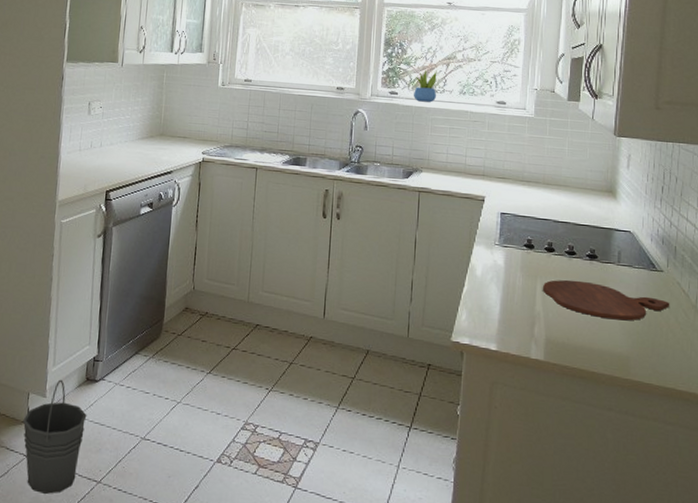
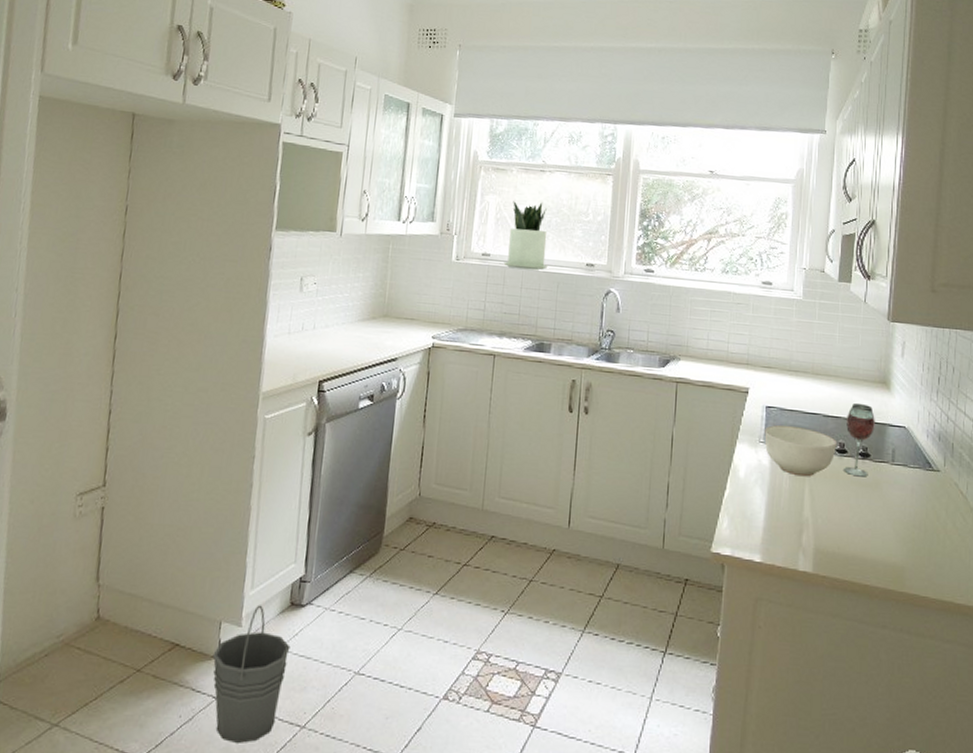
planter: none [263,33,302,93] -> present [503,201,548,270]
succulent plant: present [414,69,437,103] -> none [671,245,697,282]
bowl: none [499,229,567,276] -> present [764,424,838,477]
cutting board: present [543,280,670,321] -> none [812,481,948,527]
wineglass: none [573,210,602,276] -> present [844,403,875,477]

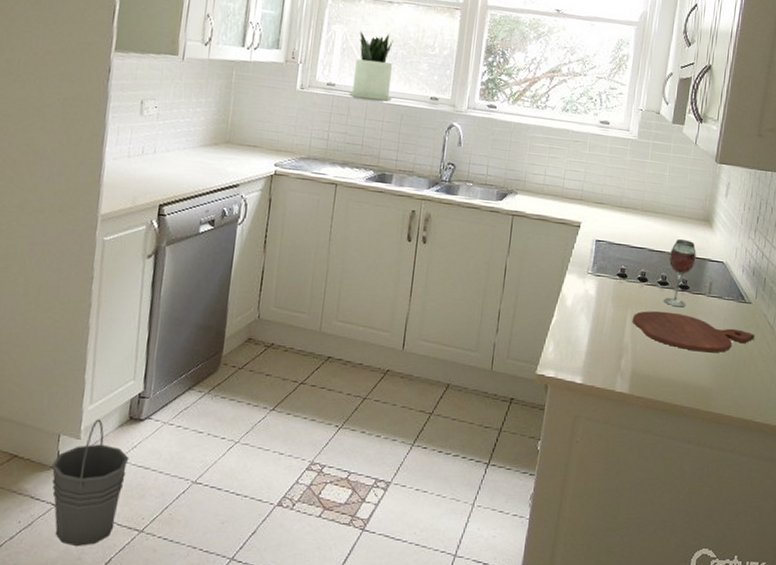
bowl: present [764,424,838,477] -> none [592,257,660,307]
cutting board: none [812,481,948,527] -> present [633,311,755,353]

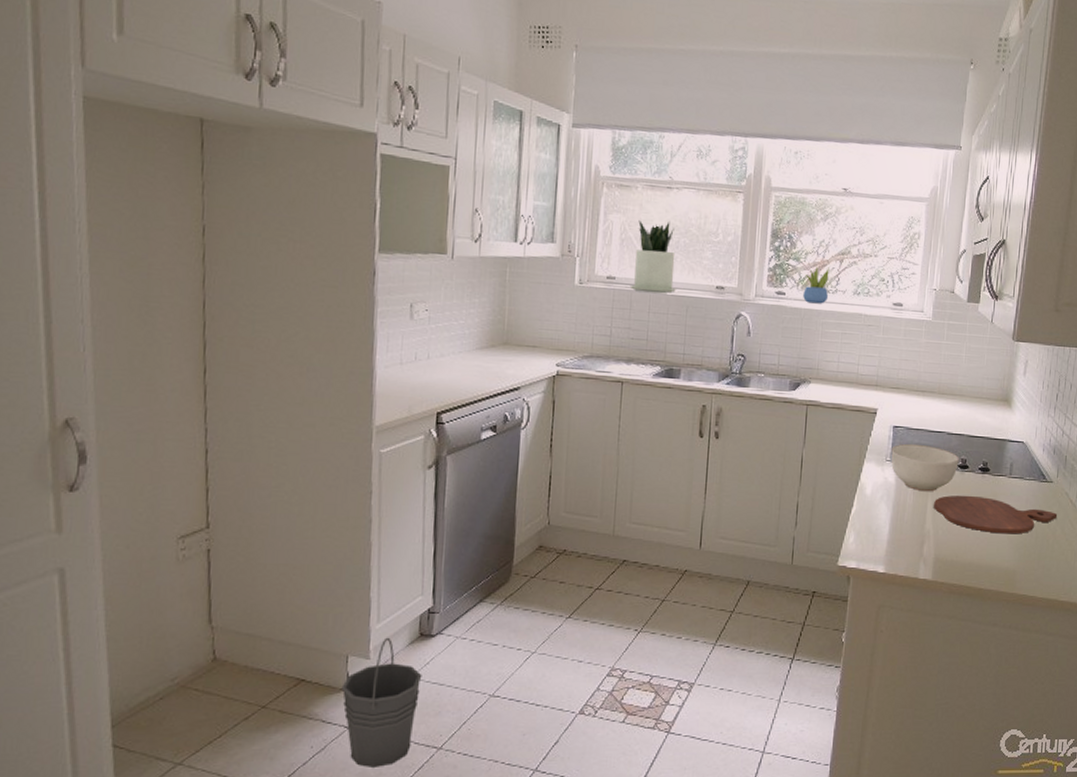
succulent plant: none [513,82,540,119] -> present [803,266,830,304]
bowl: none [592,257,660,307] -> present [891,443,960,492]
wineglass: present [664,239,697,308] -> none [965,420,996,490]

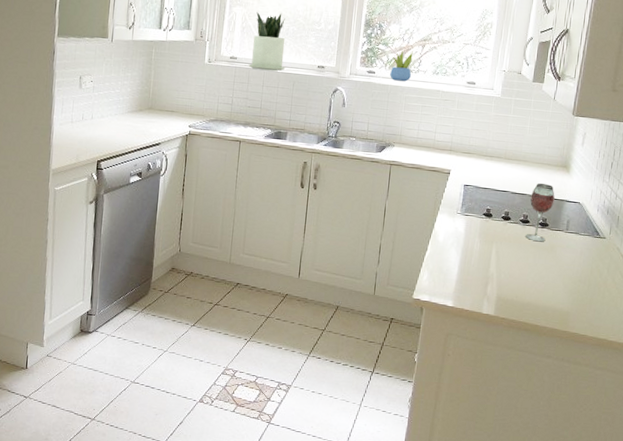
bucket: present [341,637,422,767] -> none [22,331,82,429]
bowl: present [891,443,960,492] -> none [461,199,522,241]
cutting board: present [934,495,1058,534] -> none [497,245,609,281]
wineglass: none [965,420,996,490] -> present [525,183,555,242]

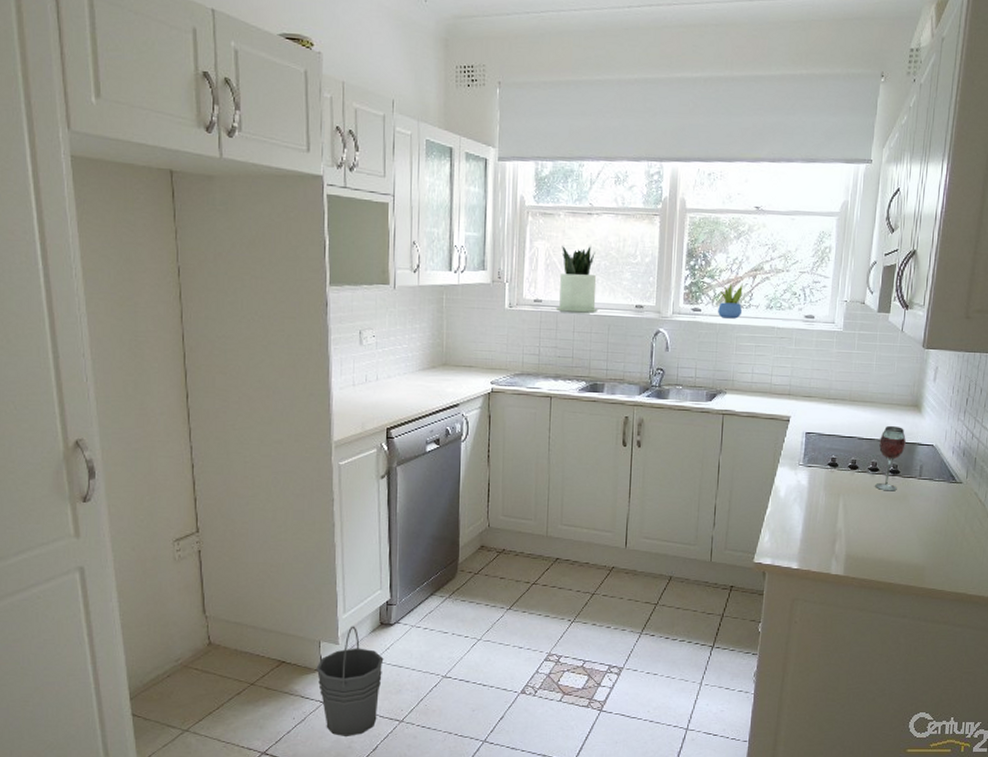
bucket: none [22,331,82,429] -> present [316,626,384,736]

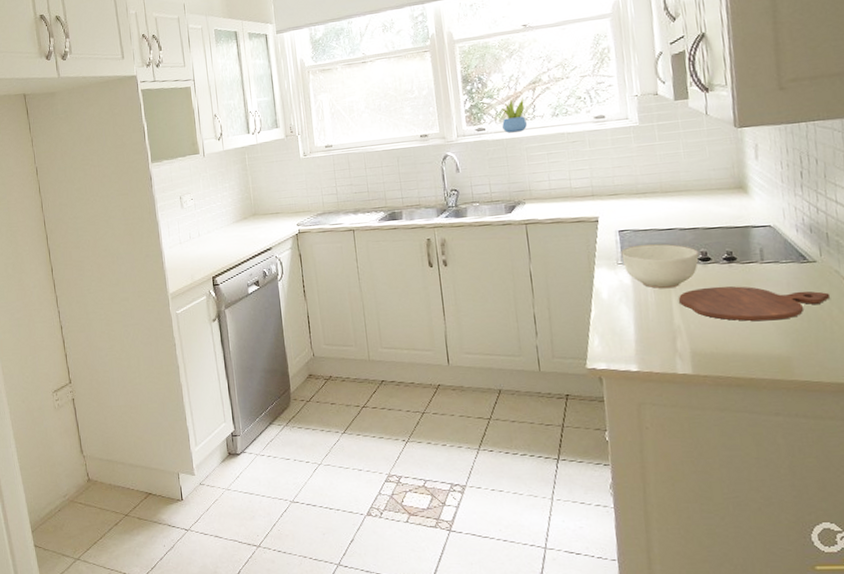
bucket: present [316,626,384,736] -> none [178,457,237,562]
planter: present [555,246,598,313] -> none [343,90,385,153]
bowl: none [803,448,871,494] -> present [621,243,700,289]
cutting board: none [845,496,967,533] -> present [679,286,831,321]
wineglass: present [875,425,906,491] -> none [705,211,737,280]

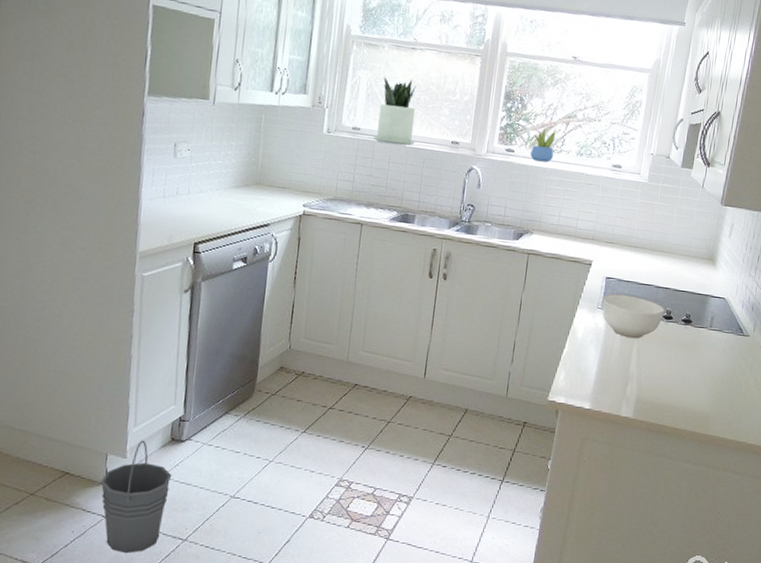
bucket: none [178,457,237,562] -> present [100,440,172,553]
planter: none [343,90,385,153] -> present [373,77,416,146]
cutting board: present [679,286,831,321] -> none [638,343,752,382]

